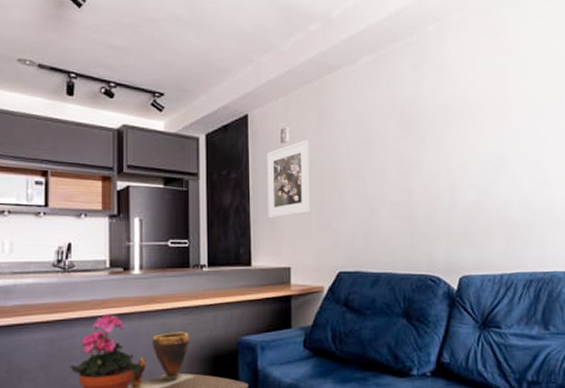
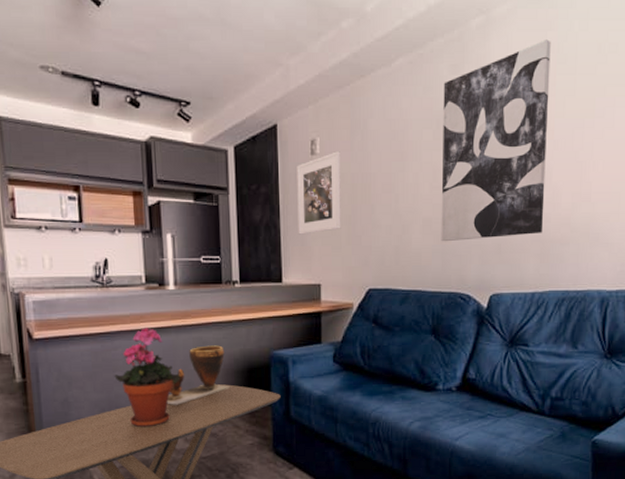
wall art: none [405,44,506,225] -> present [441,39,551,242]

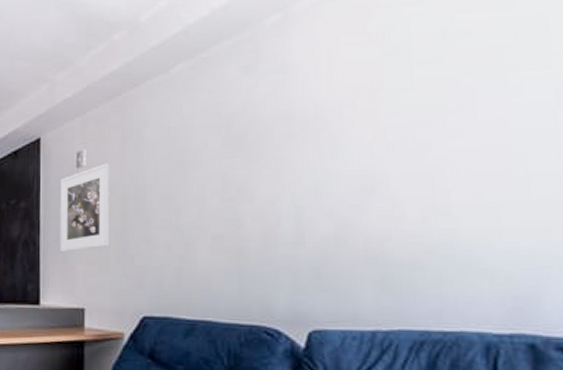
wall art: present [441,39,551,242] -> none [233,30,381,263]

